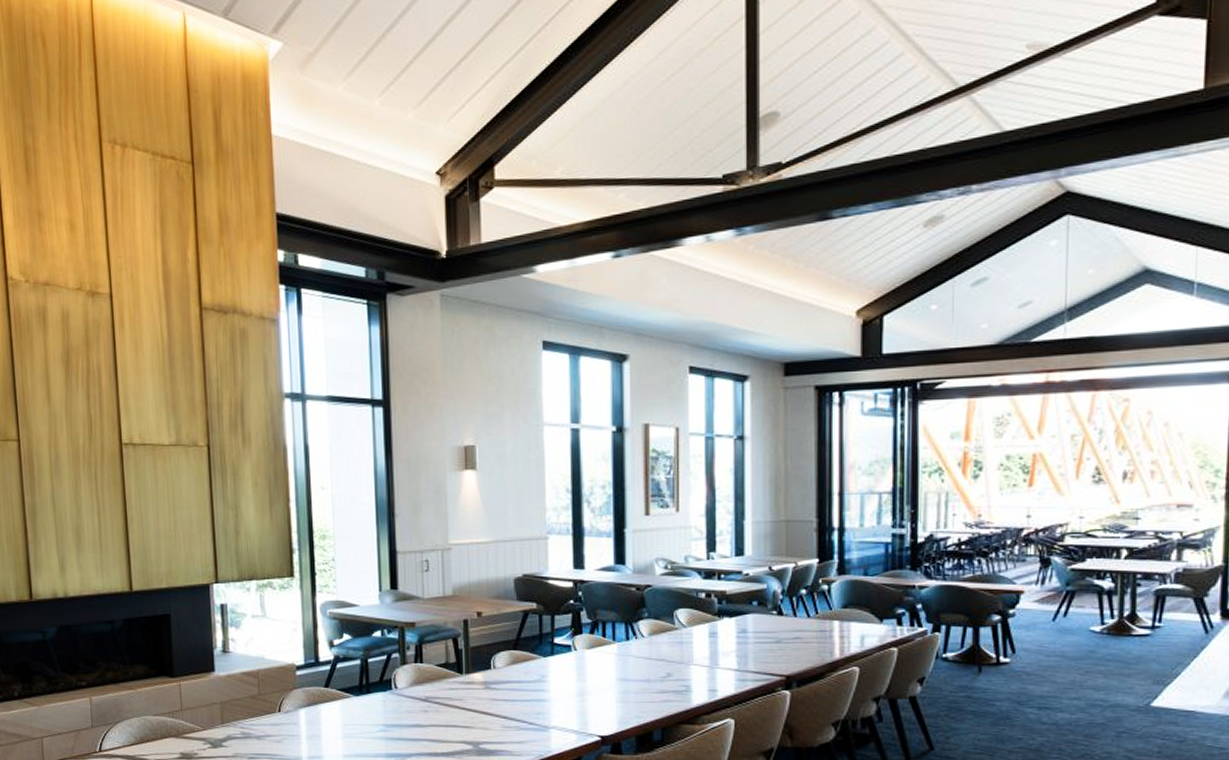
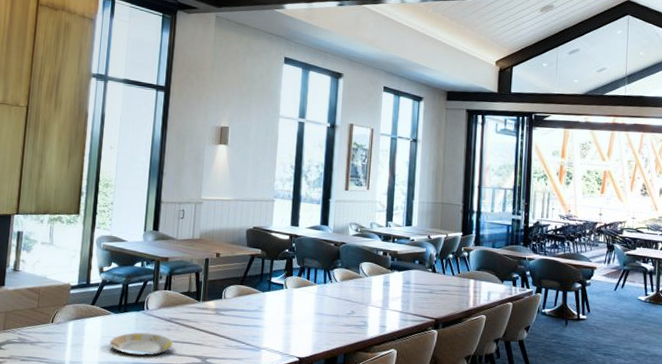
plate: none [354,717,435,746] -> present [110,332,174,356]

